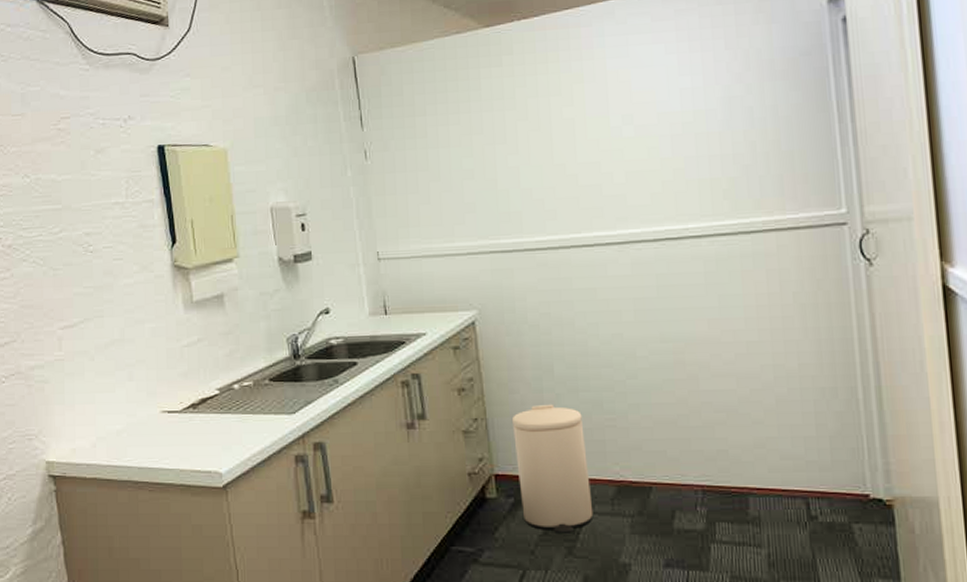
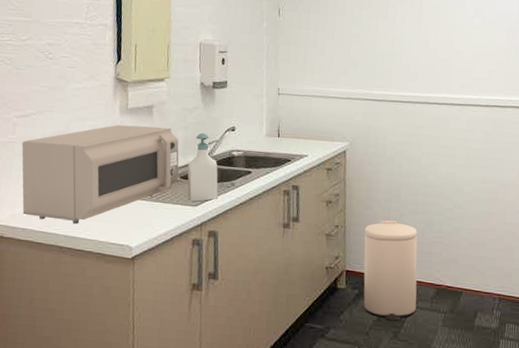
microwave: none [72,319,268,452] -> present [21,124,179,224]
soap bottle: none [276,320,320,409] -> present [187,132,218,202]

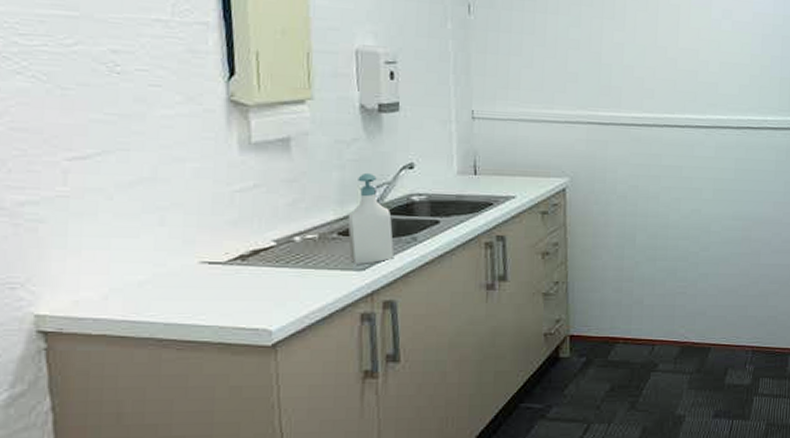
microwave: present [21,124,179,224] -> none [81,165,336,307]
pedal bin: present [363,220,418,322] -> none [591,270,658,391]

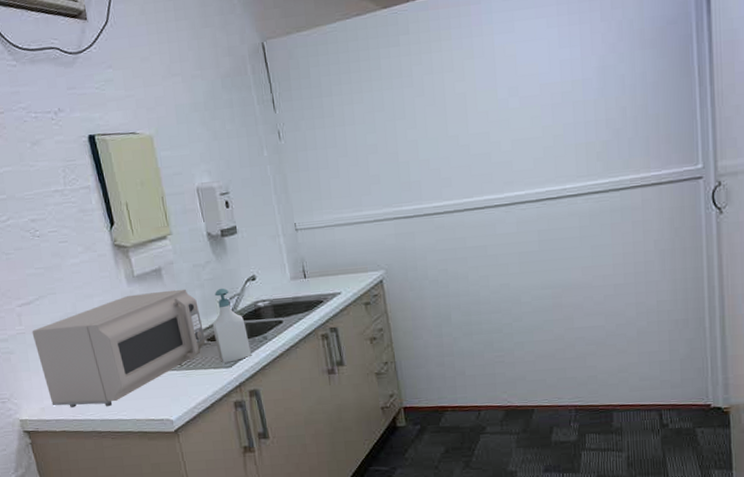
microwave: none [81,165,336,307] -> present [32,289,206,407]

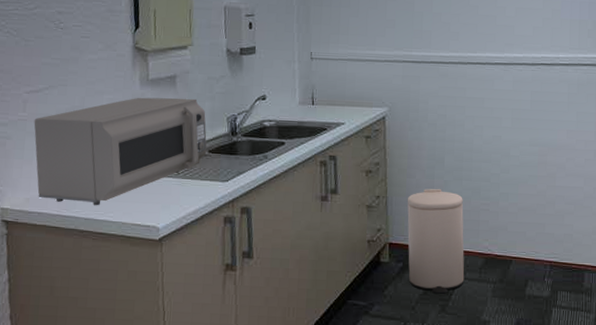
soap bottle: present [212,288,252,364] -> none [216,103,250,178]
pedal bin: none [416,346,486,452] -> present [407,188,465,295]

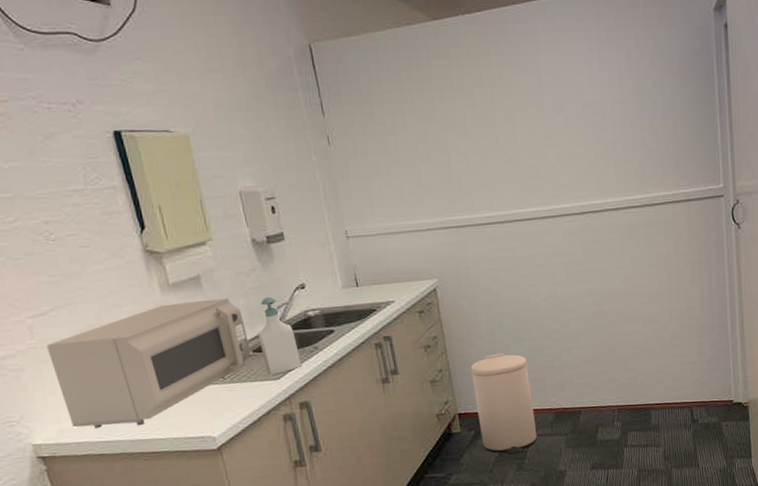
soap bottle: none [216,103,250,178] -> present [258,296,302,376]

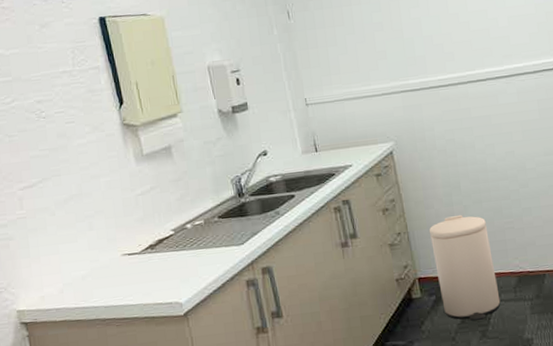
microwave: present [46,297,251,428] -> none [33,166,217,295]
soap bottle: present [258,296,302,376] -> none [223,164,264,241]

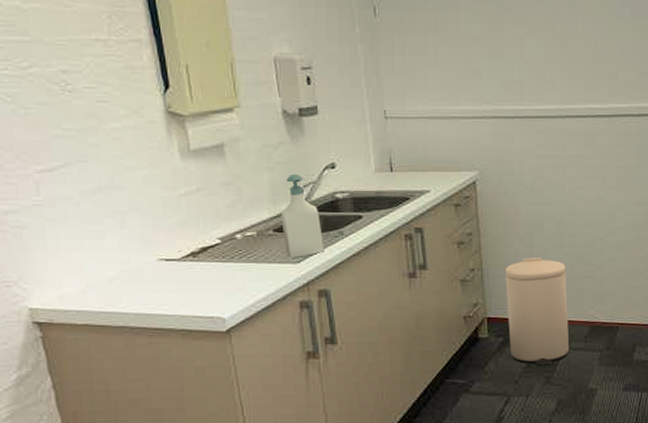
soap bottle: none [223,164,264,241] -> present [281,173,325,259]

